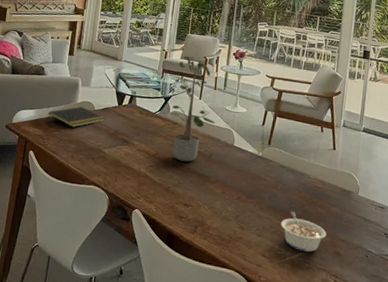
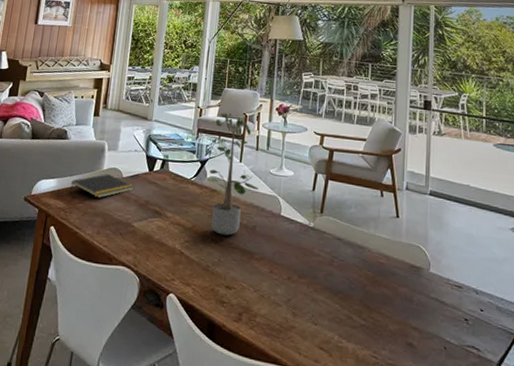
legume: present [281,211,326,252] -> none [340,292,395,343]

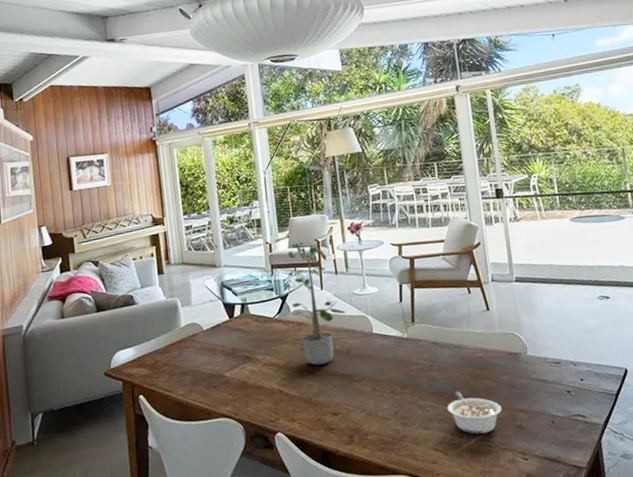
notepad: present [70,174,135,198] -> none [150,330,218,357]
legume: none [340,292,395,343] -> present [447,391,502,434]

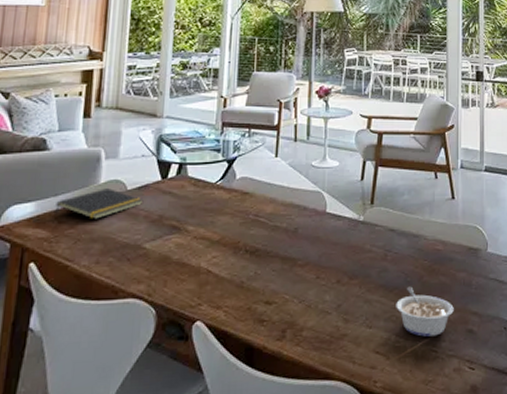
notepad: none [150,330,218,357] -> present [55,188,144,219]
potted plant: present [287,241,345,365] -> none [237,98,299,244]

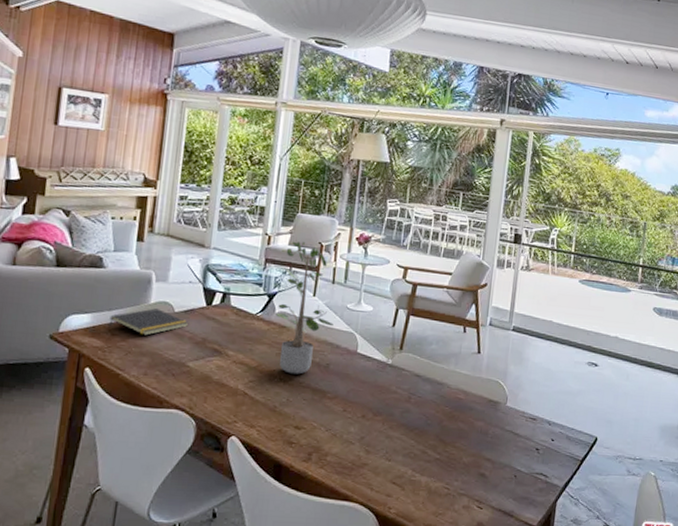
potted plant: none [237,98,299,244] -> present [276,238,333,374]
legume: present [396,286,454,337] -> none [415,428,469,475]

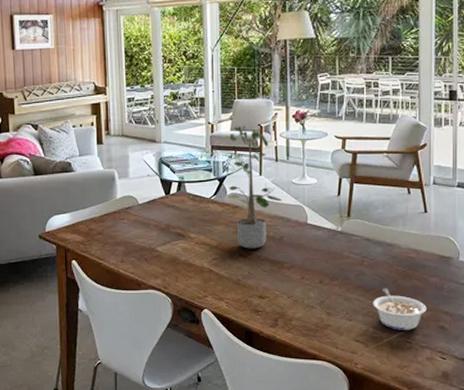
notepad: present [109,308,189,336] -> none [85,203,153,227]
legume: none [415,428,469,475] -> present [373,288,427,330]

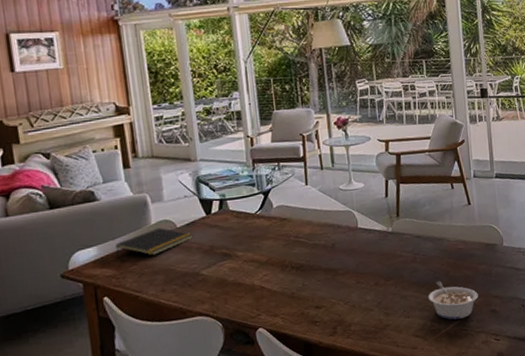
notepad: none [85,203,153,227] -> present [115,228,194,256]
potted plant: present [228,123,282,249] -> none [270,135,331,261]

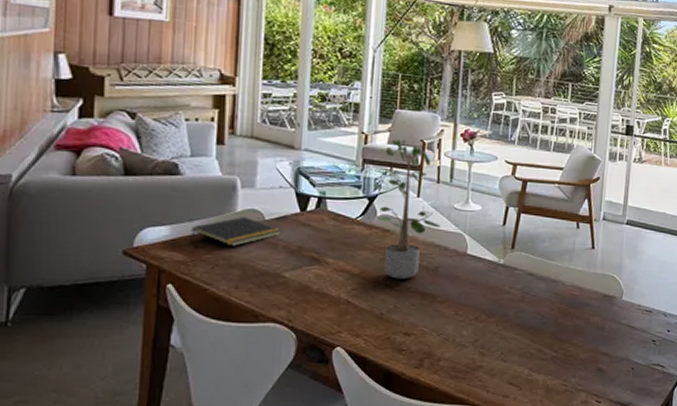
potted plant: none [270,135,331,261] -> present [378,136,440,279]
legume: present [428,281,478,320] -> none [530,327,586,372]

